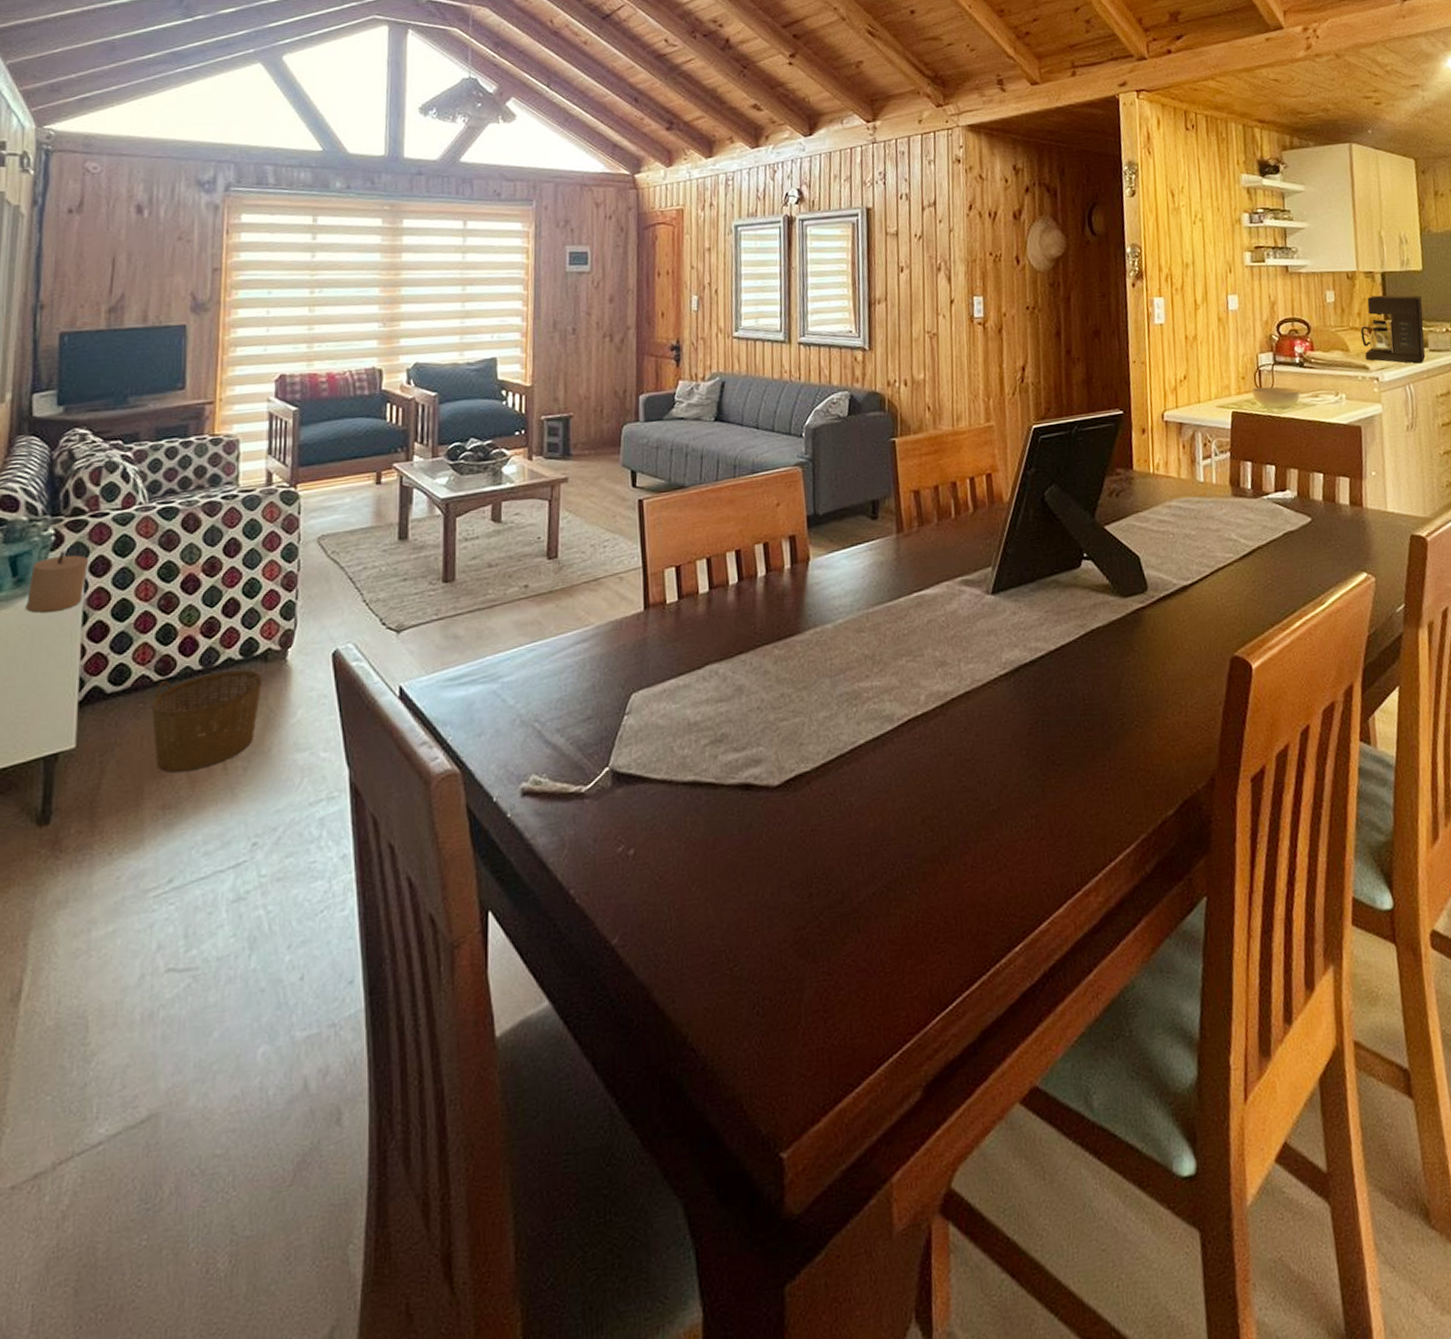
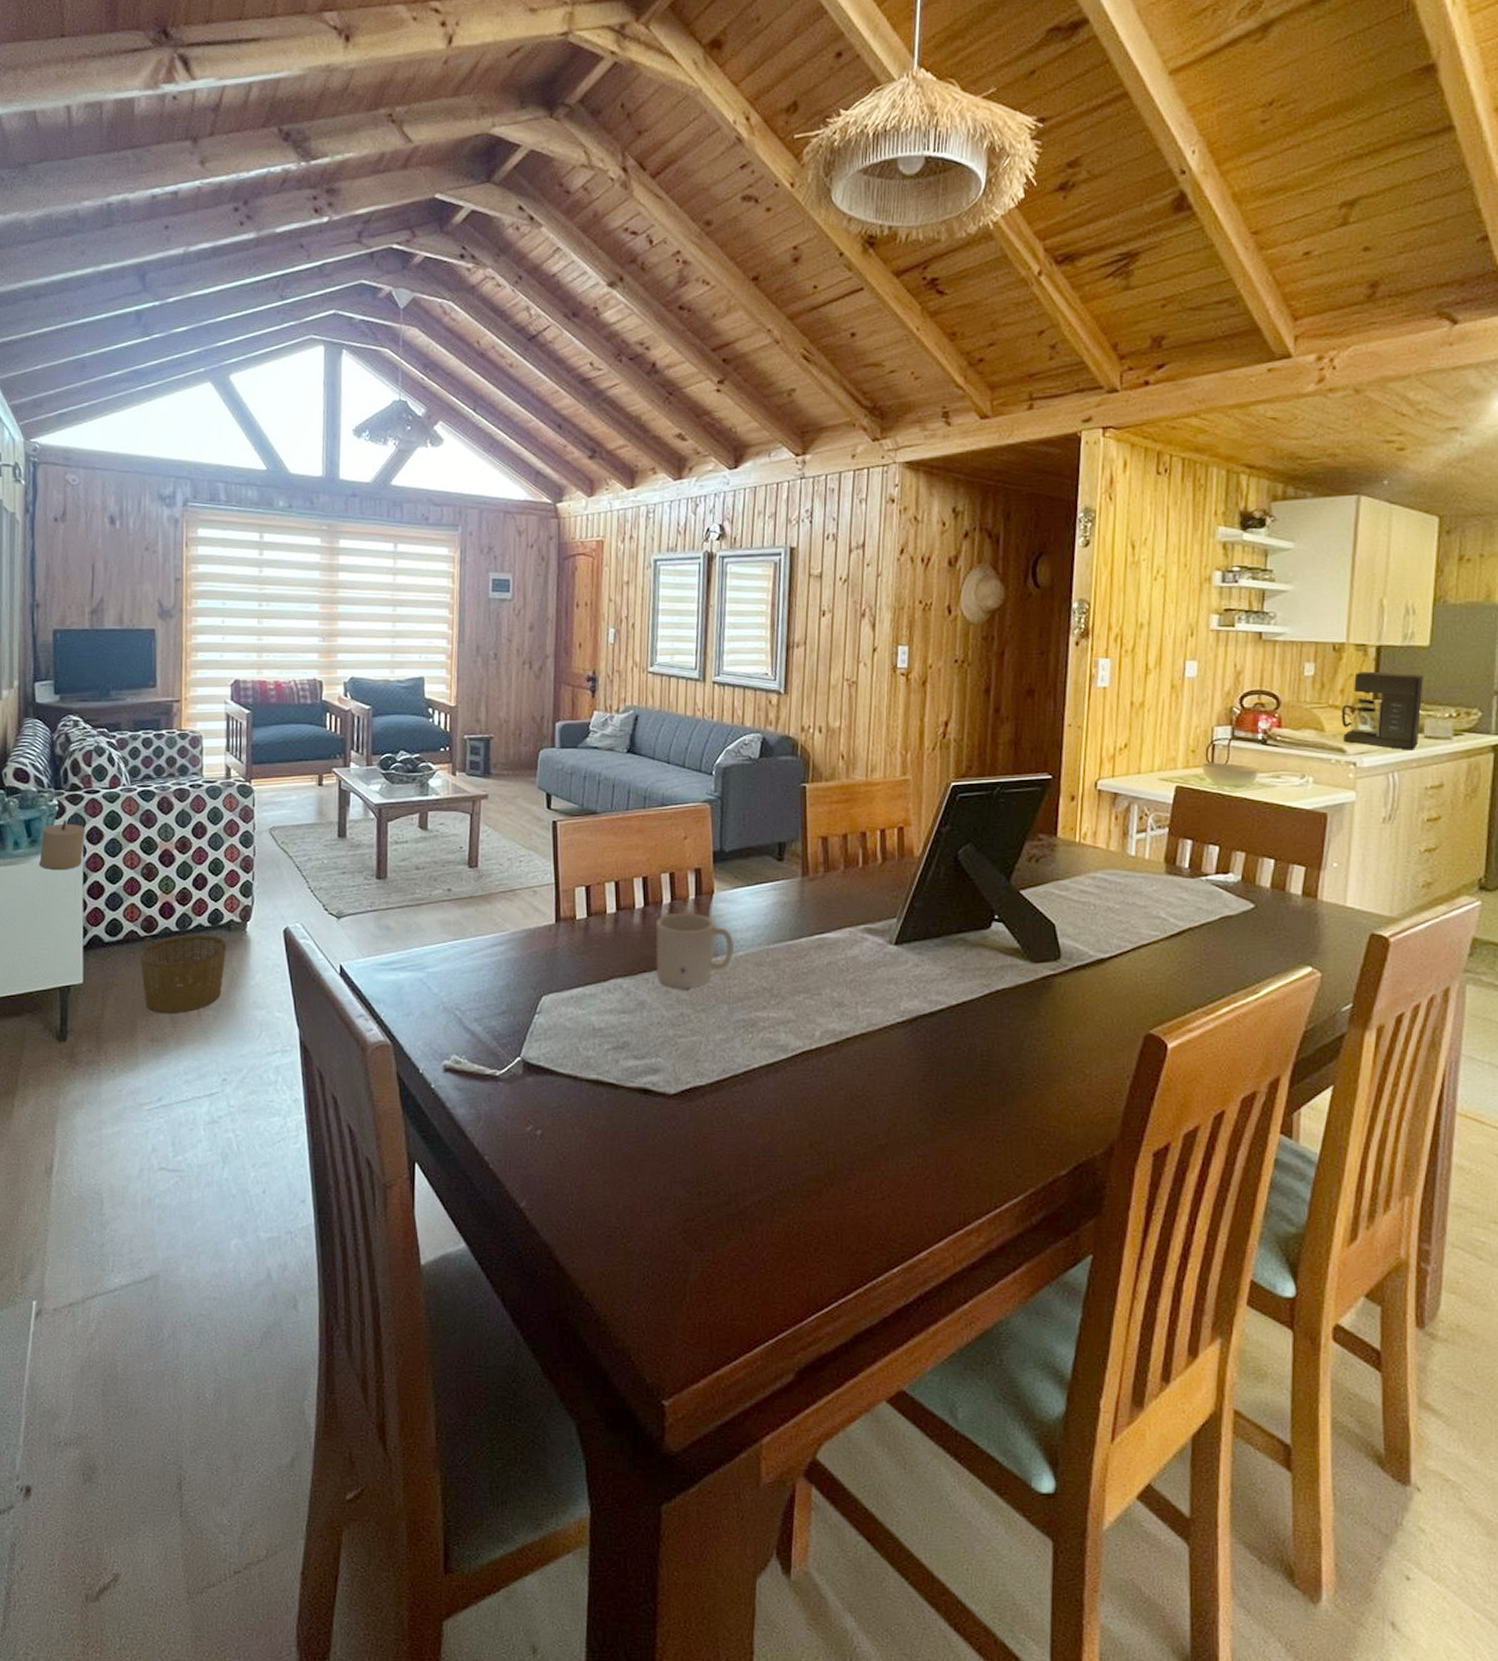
mug: none [751,583,833,668] -> present [655,912,734,989]

